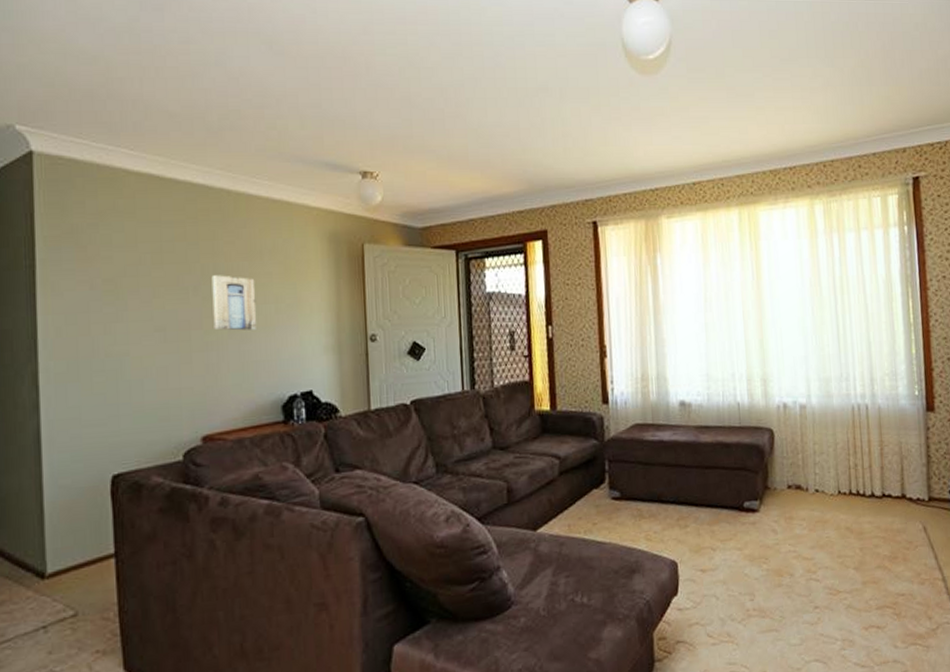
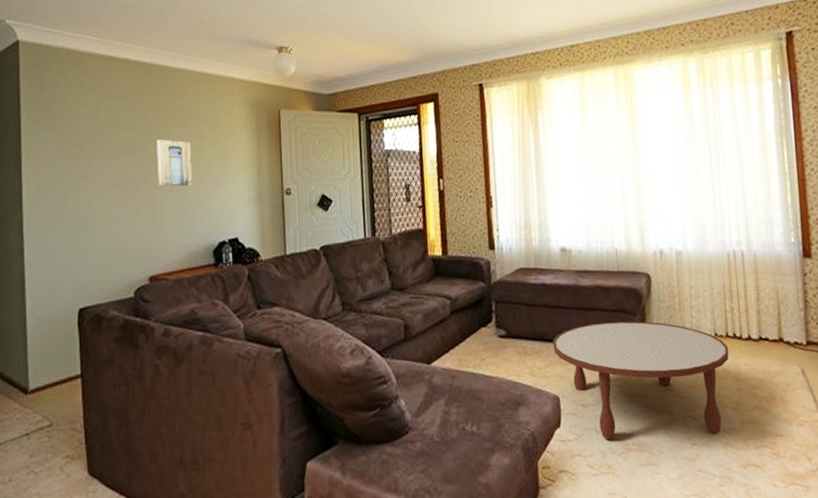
coffee table: none [670,479,853,606] -> present [552,321,729,439]

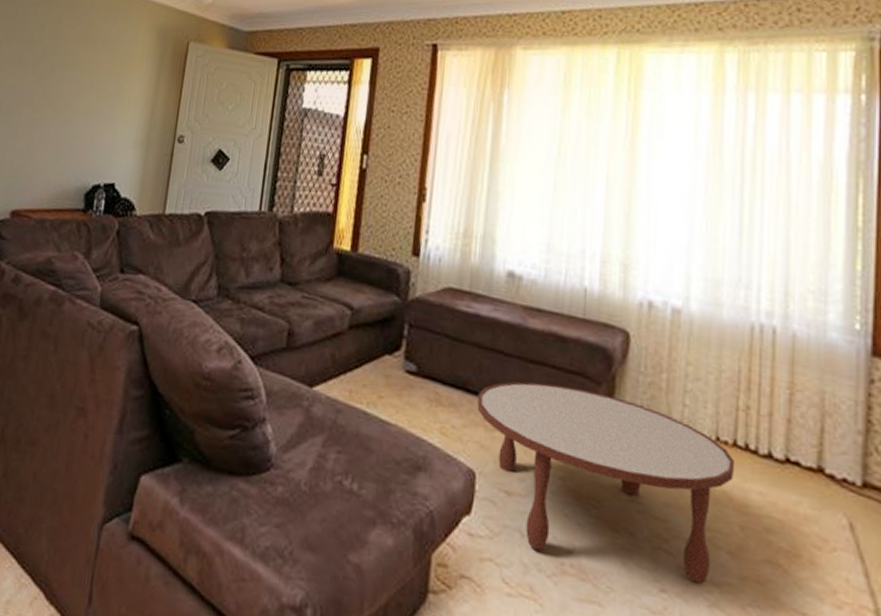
wall art: present [156,139,193,187] -> none [42,56,86,114]

